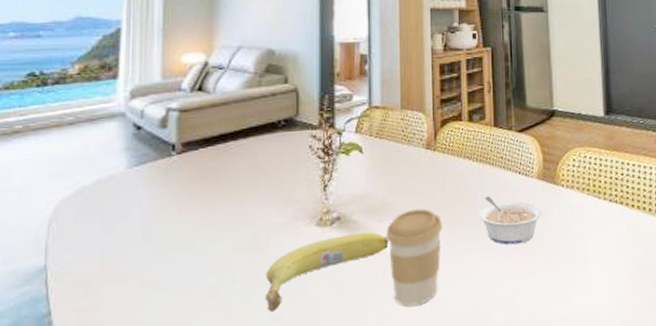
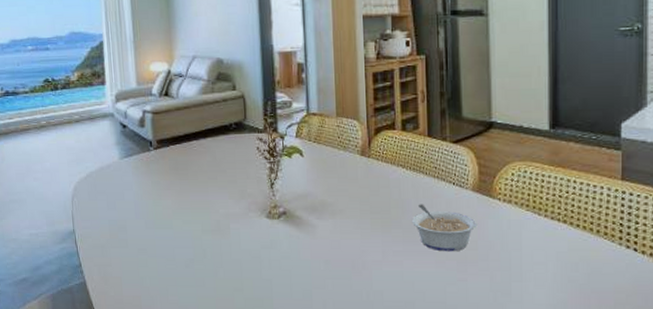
fruit: present [265,231,389,313] -> none [228,227,329,285]
coffee cup: present [386,208,442,306] -> none [326,210,377,295]

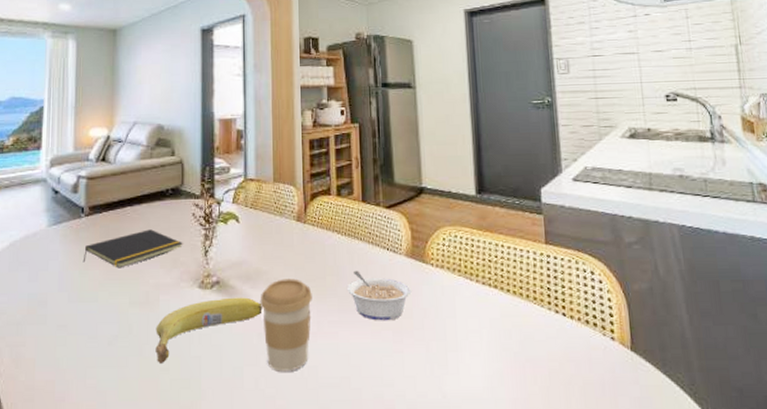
notepad: none [155,162,249,199] -> present [82,229,183,269]
fruit: none [228,227,329,285] -> present [155,297,262,365]
coffee cup: none [326,210,377,295] -> present [260,278,312,372]

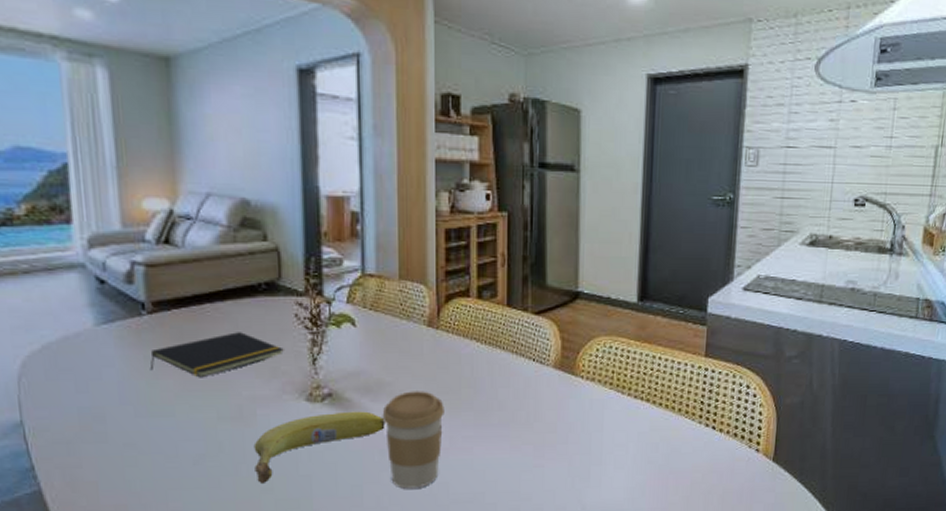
legume: present [346,270,412,321] -> none [484,382,558,436]

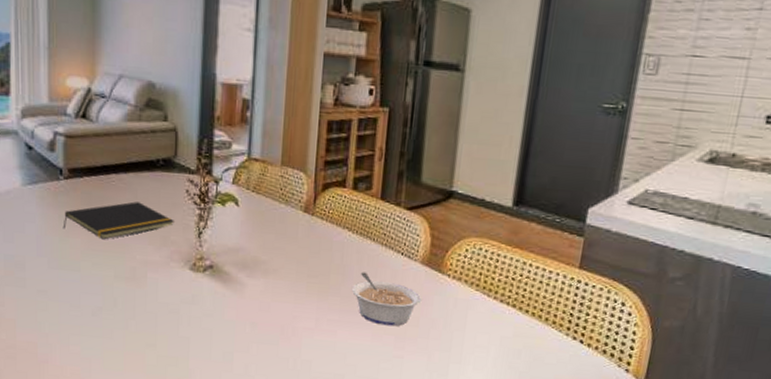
fruit: present [253,411,385,485] -> none [142,283,258,341]
coffee cup: present [382,391,444,489] -> none [255,271,313,363]
legume: none [484,382,558,436] -> present [351,272,422,327]

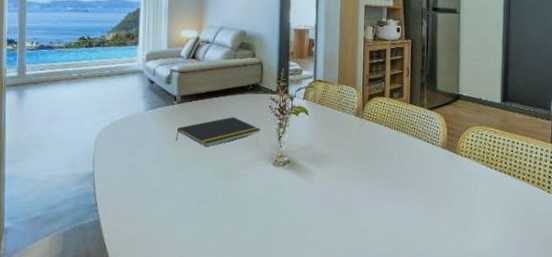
legume: present [351,272,422,327] -> none [393,157,444,196]

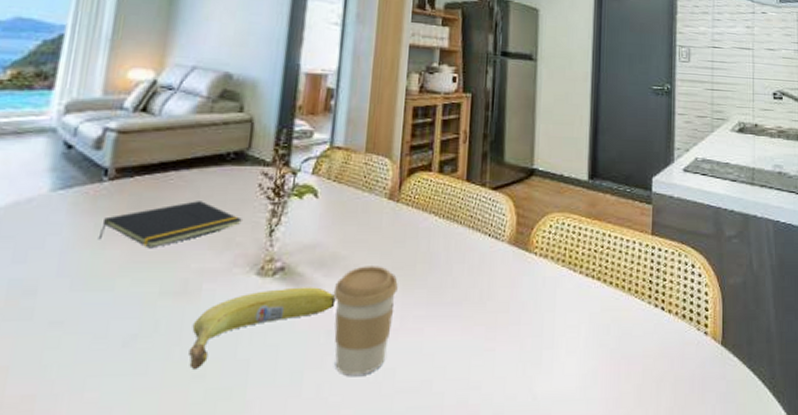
fruit: none [236,174,325,224] -> present [188,287,336,371]
coffee cup: none [322,161,365,232] -> present [333,266,398,376]

